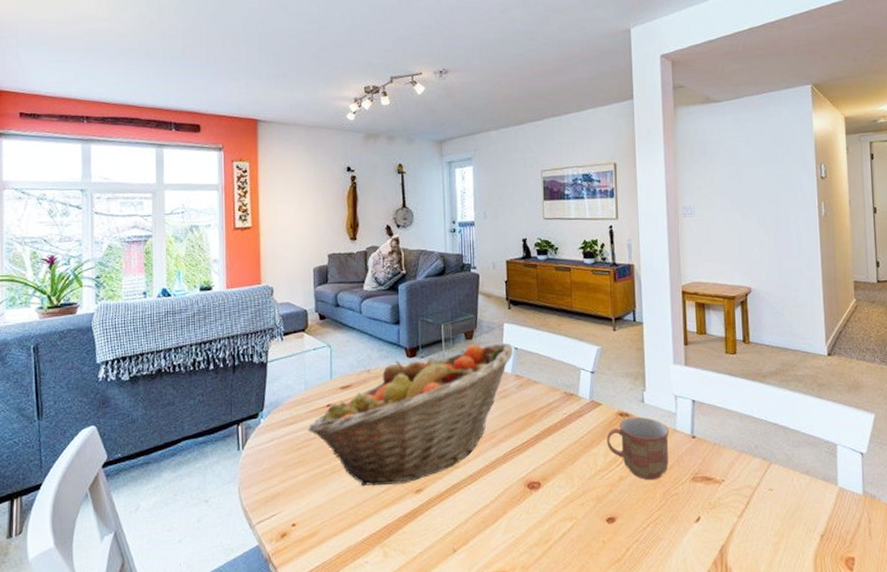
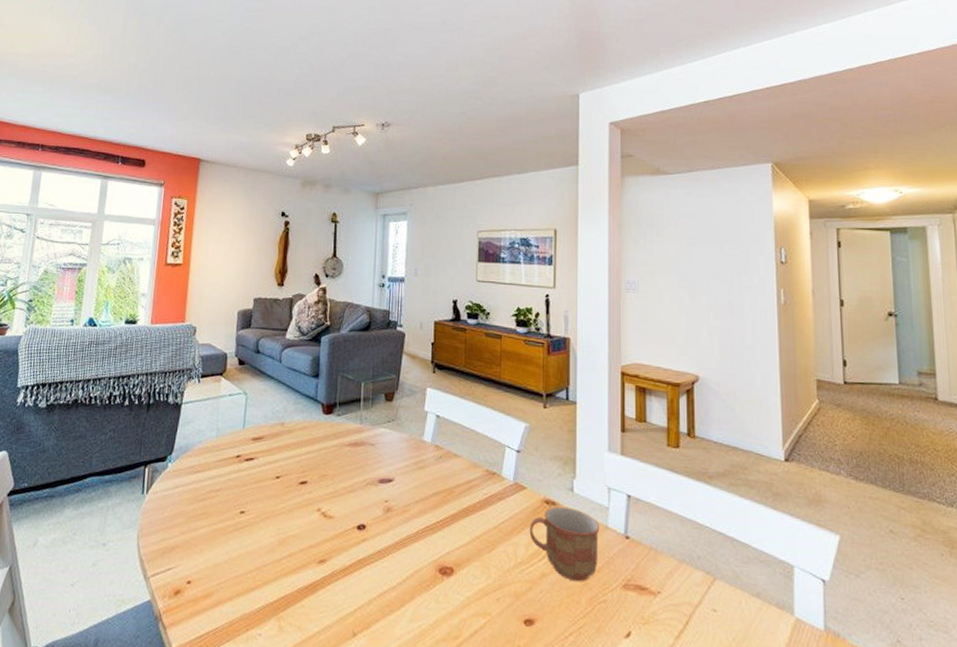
fruit basket: present [307,343,514,487] -> none [214,406,435,552]

